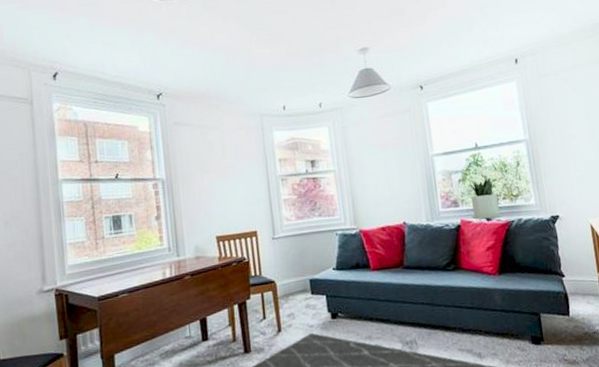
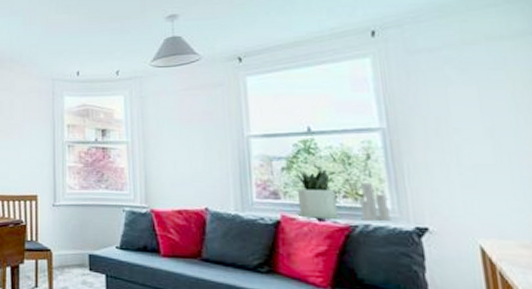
candle: none [514,183,536,215] -> present [360,180,391,222]

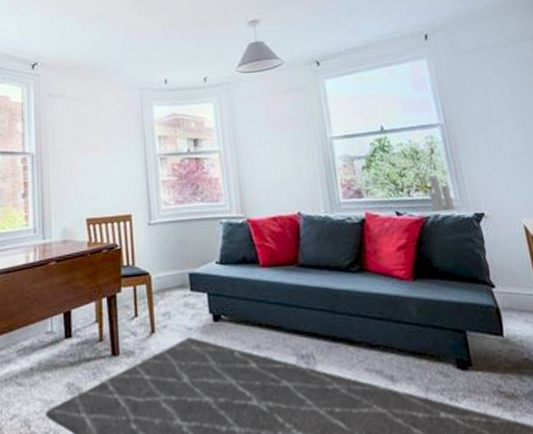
planter: present [297,169,342,220] -> none [375,165,416,214]

